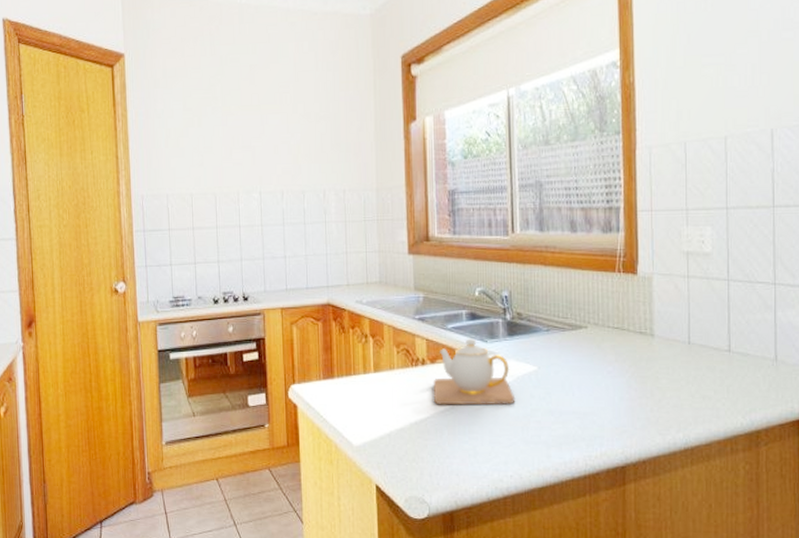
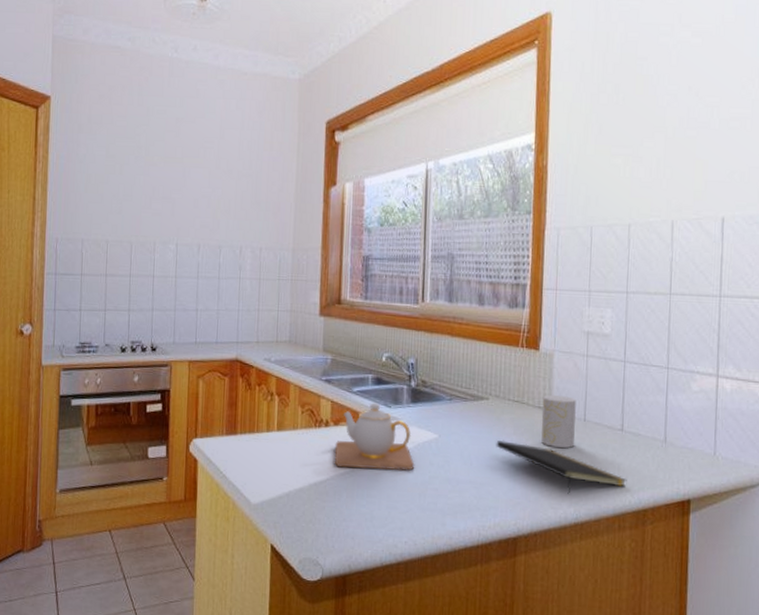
notepad: none [598,368,738,419] -> present [496,440,627,494]
cup: none [643,320,681,373] -> present [541,395,576,449]

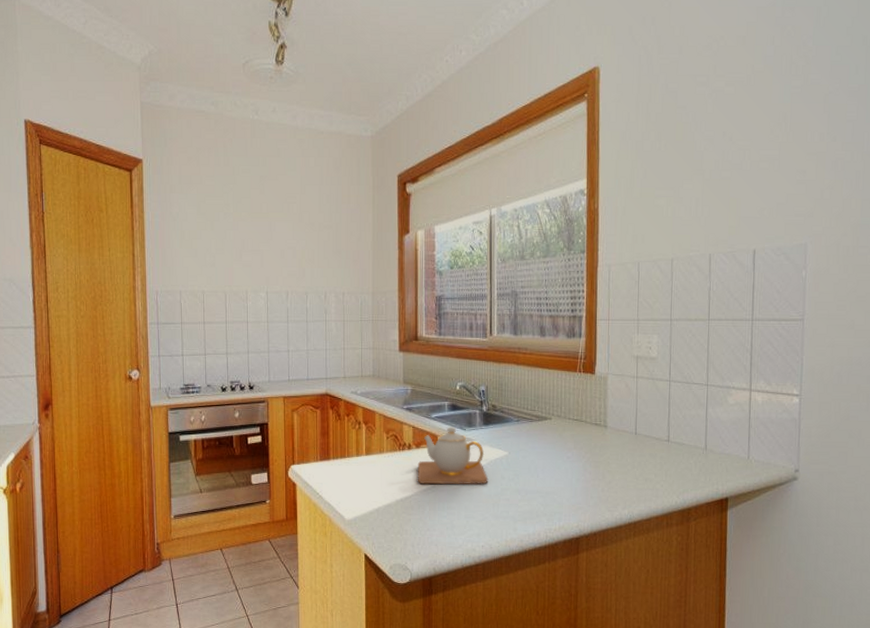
notepad: present [496,440,627,494] -> none [559,454,673,498]
cup: present [541,395,576,449] -> none [598,413,628,459]

